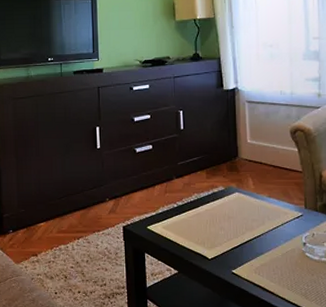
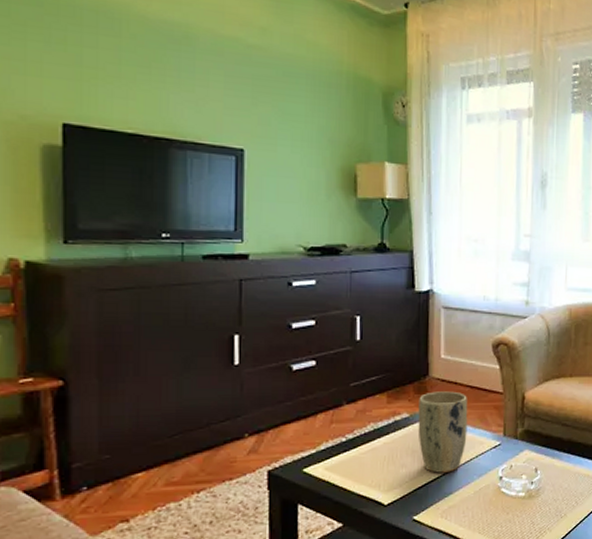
plant pot: none [231,170,273,236] -> present [418,391,468,473]

